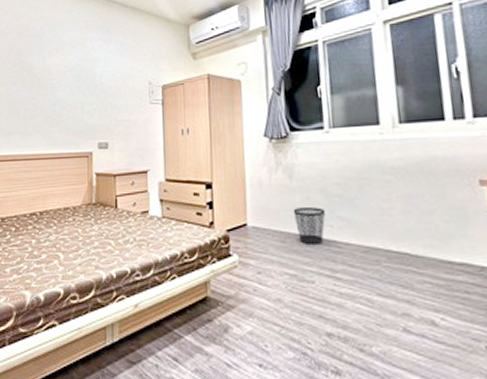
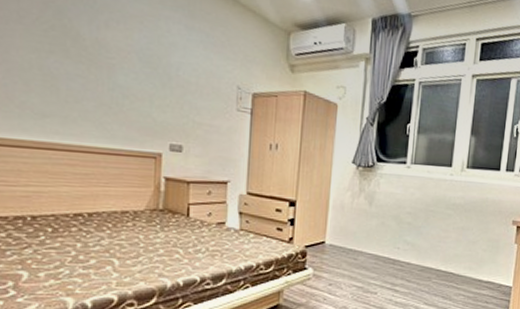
wastebasket: present [293,207,326,244] -> none [368,231,396,262]

